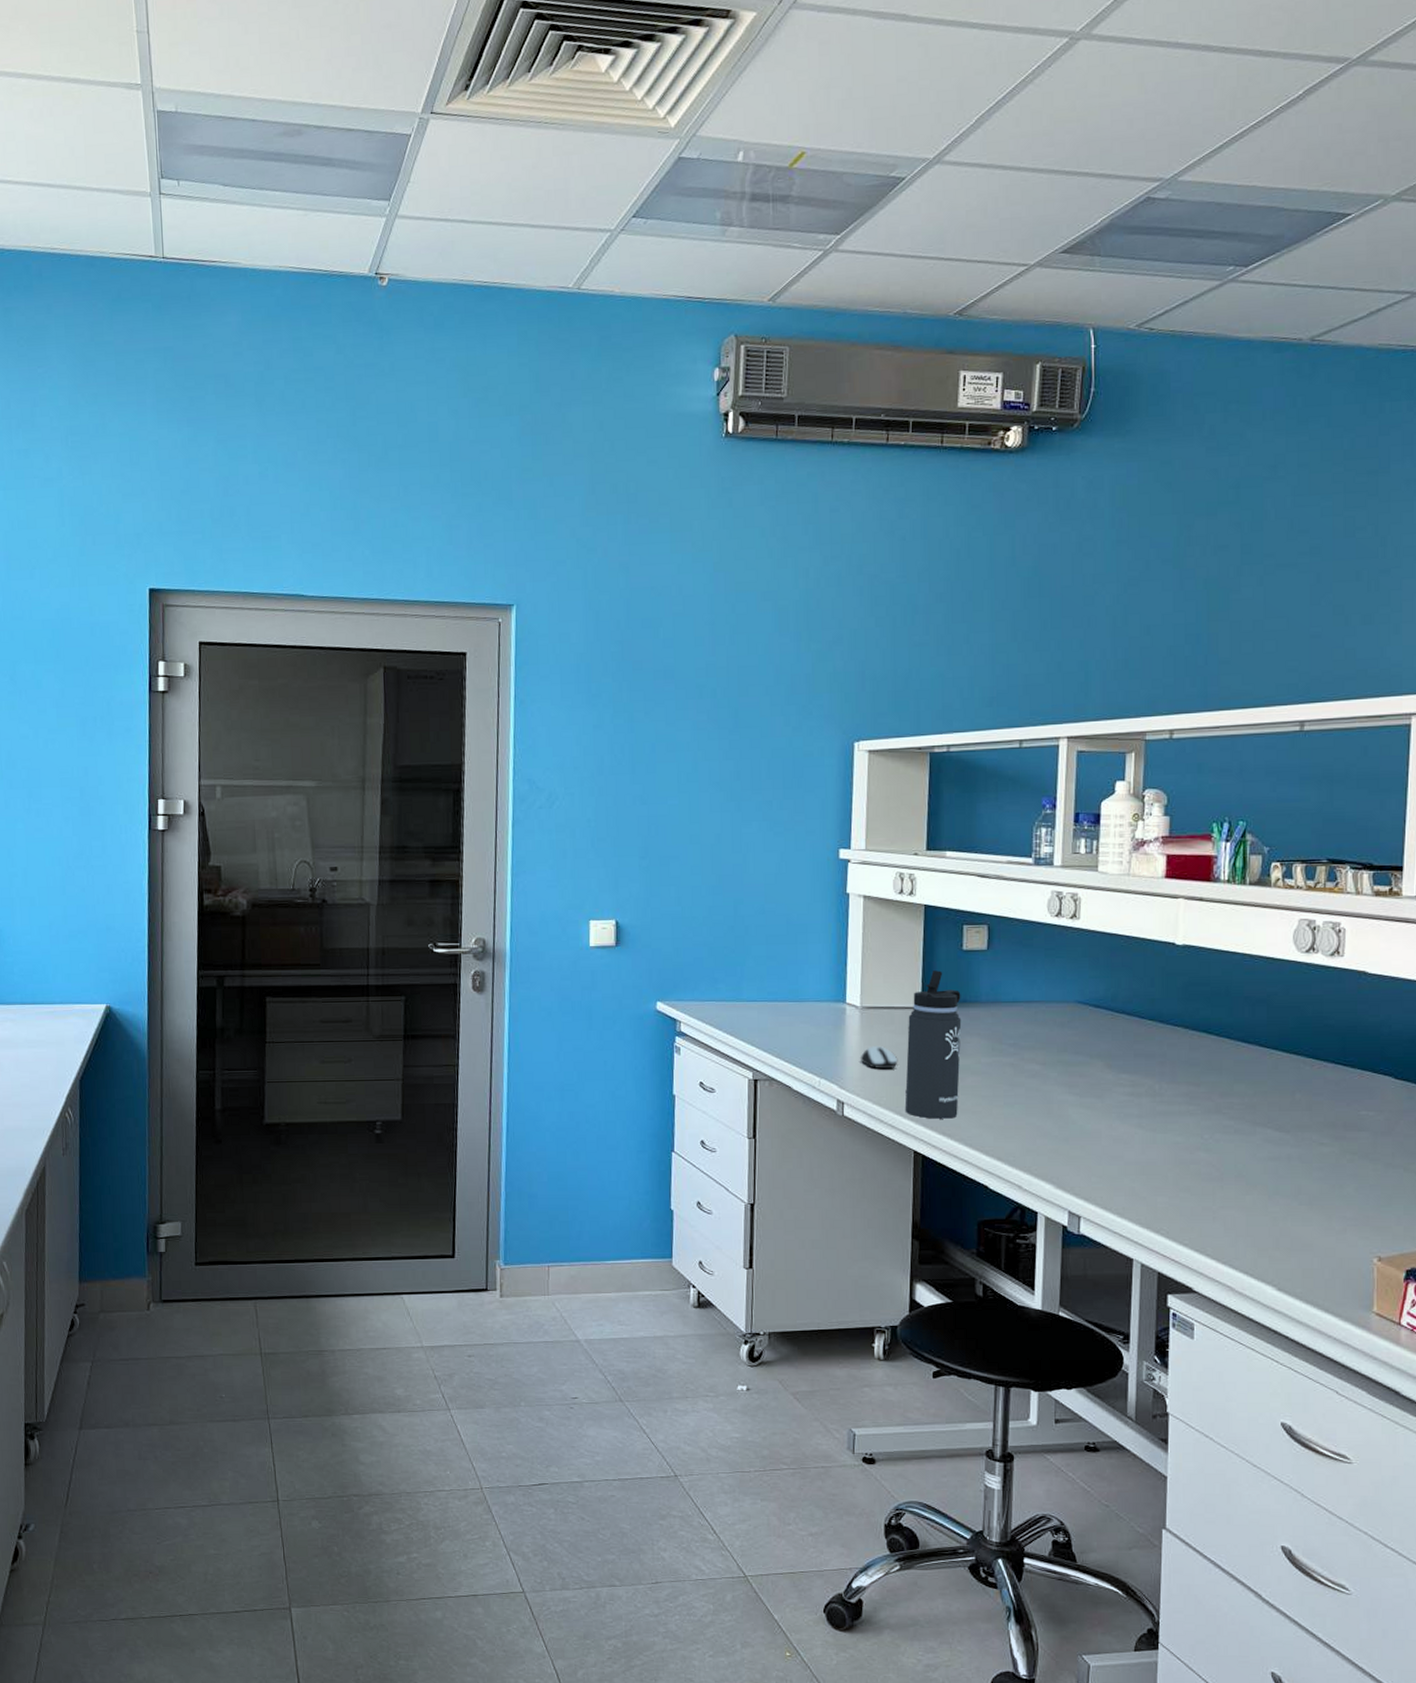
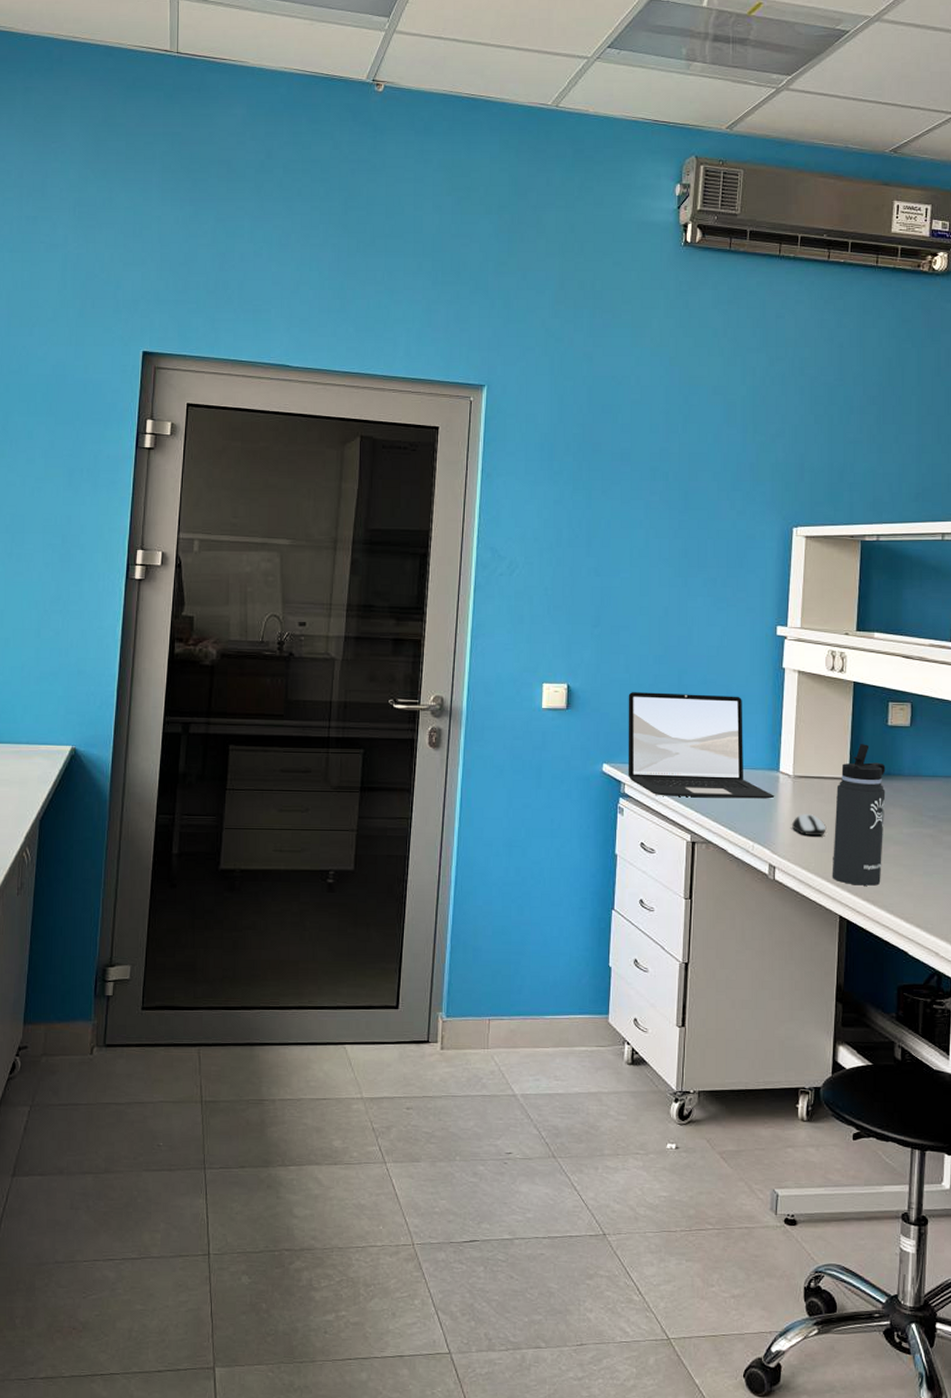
laptop: none [681,925,842,1033] -> present [628,692,775,799]

